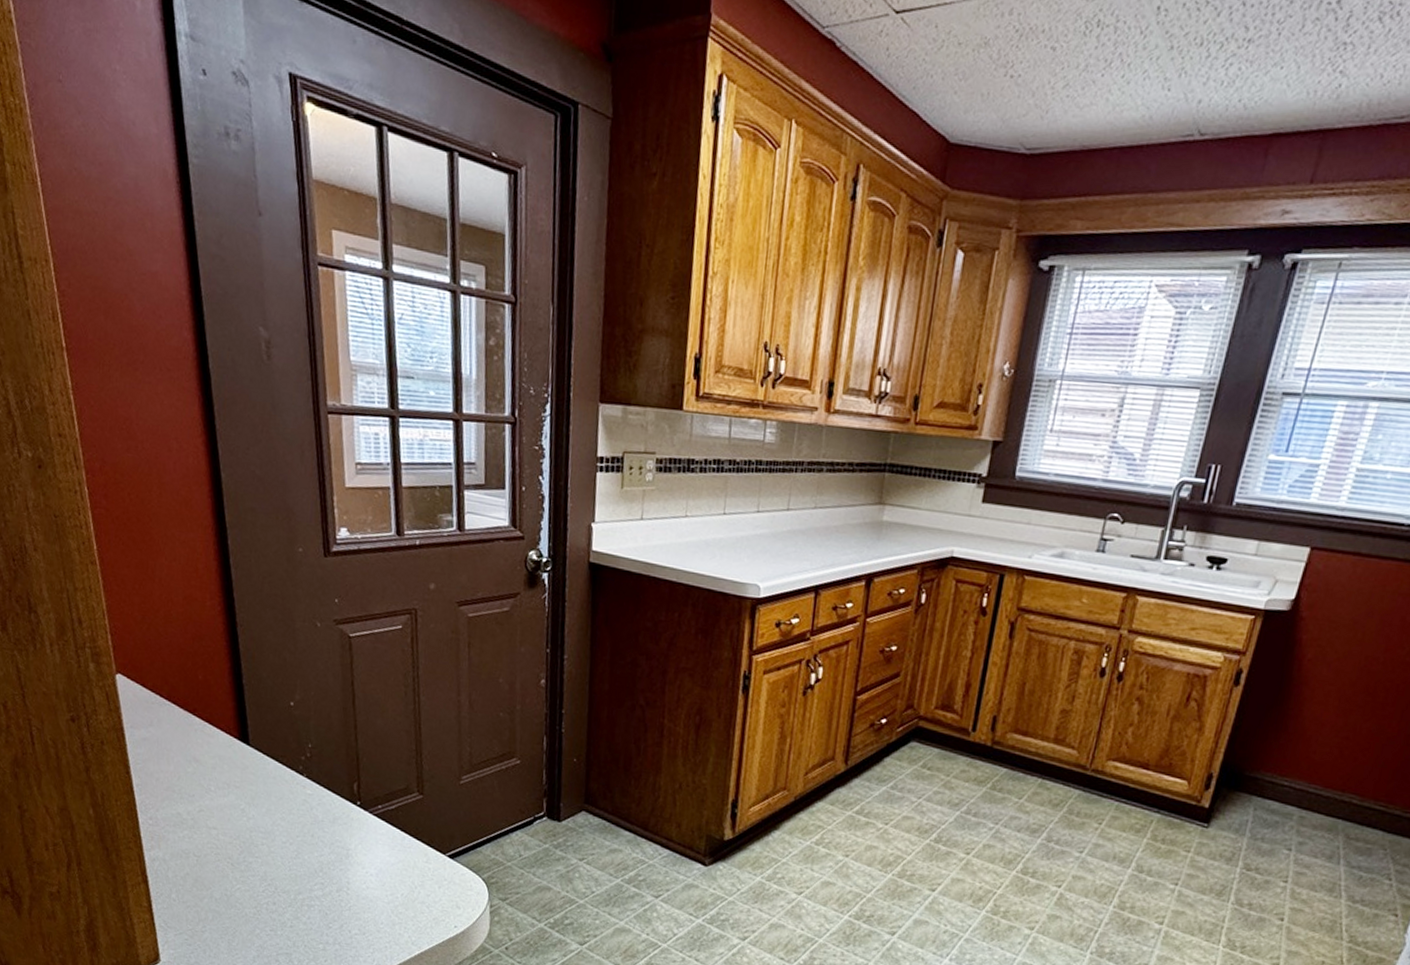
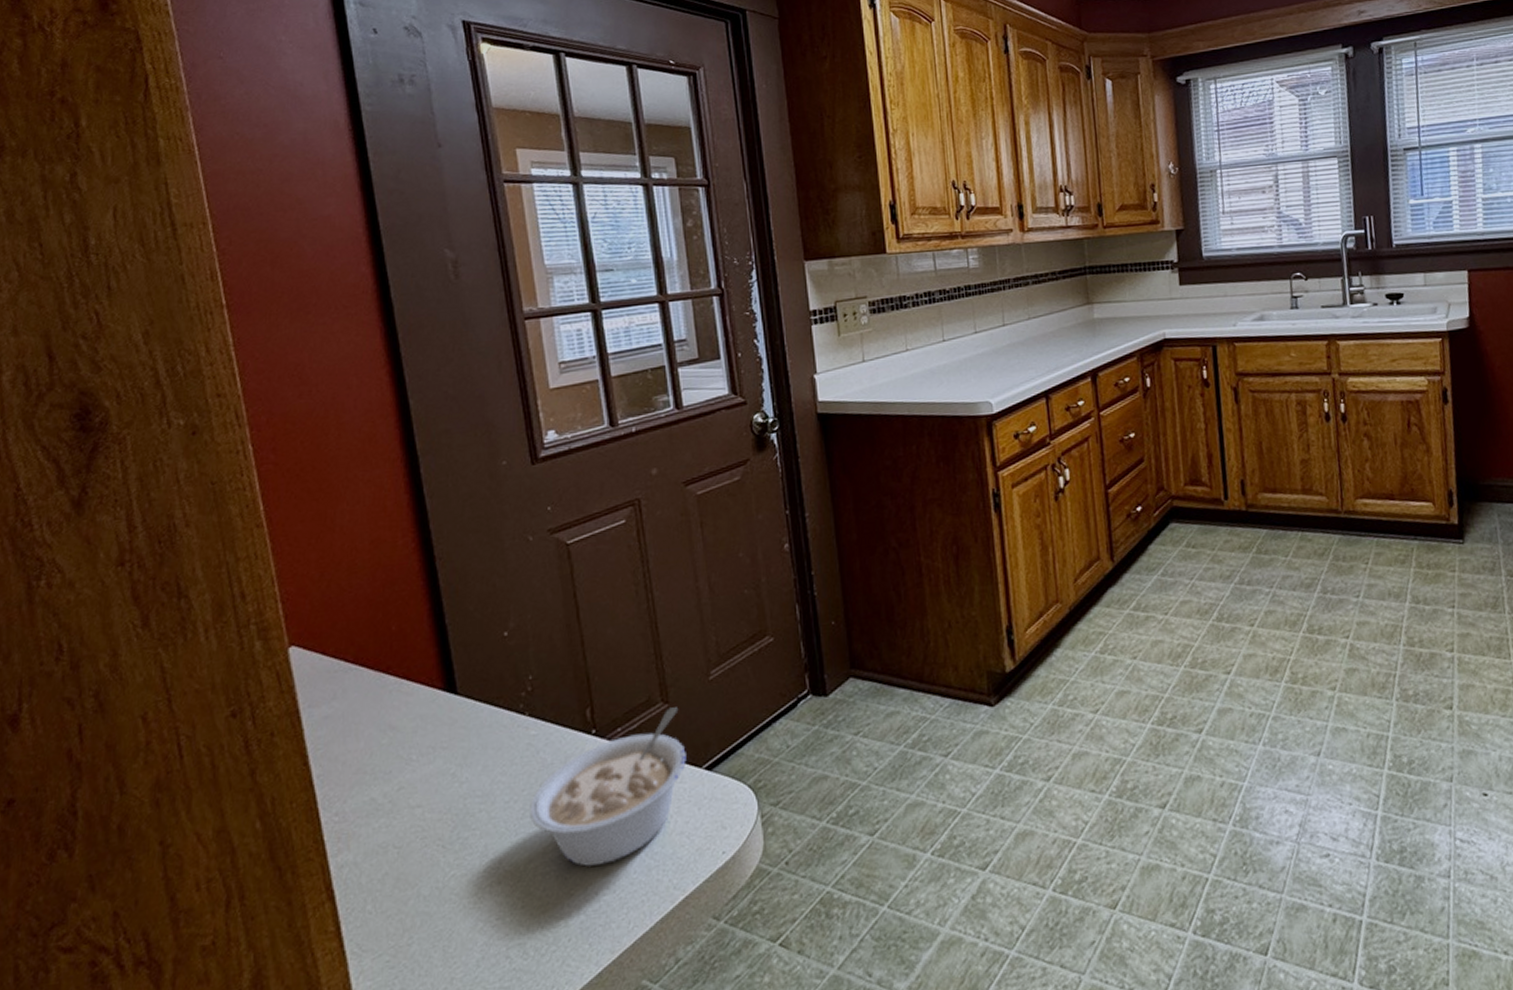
legume: none [302,799,434,911] -> present [530,707,686,867]

